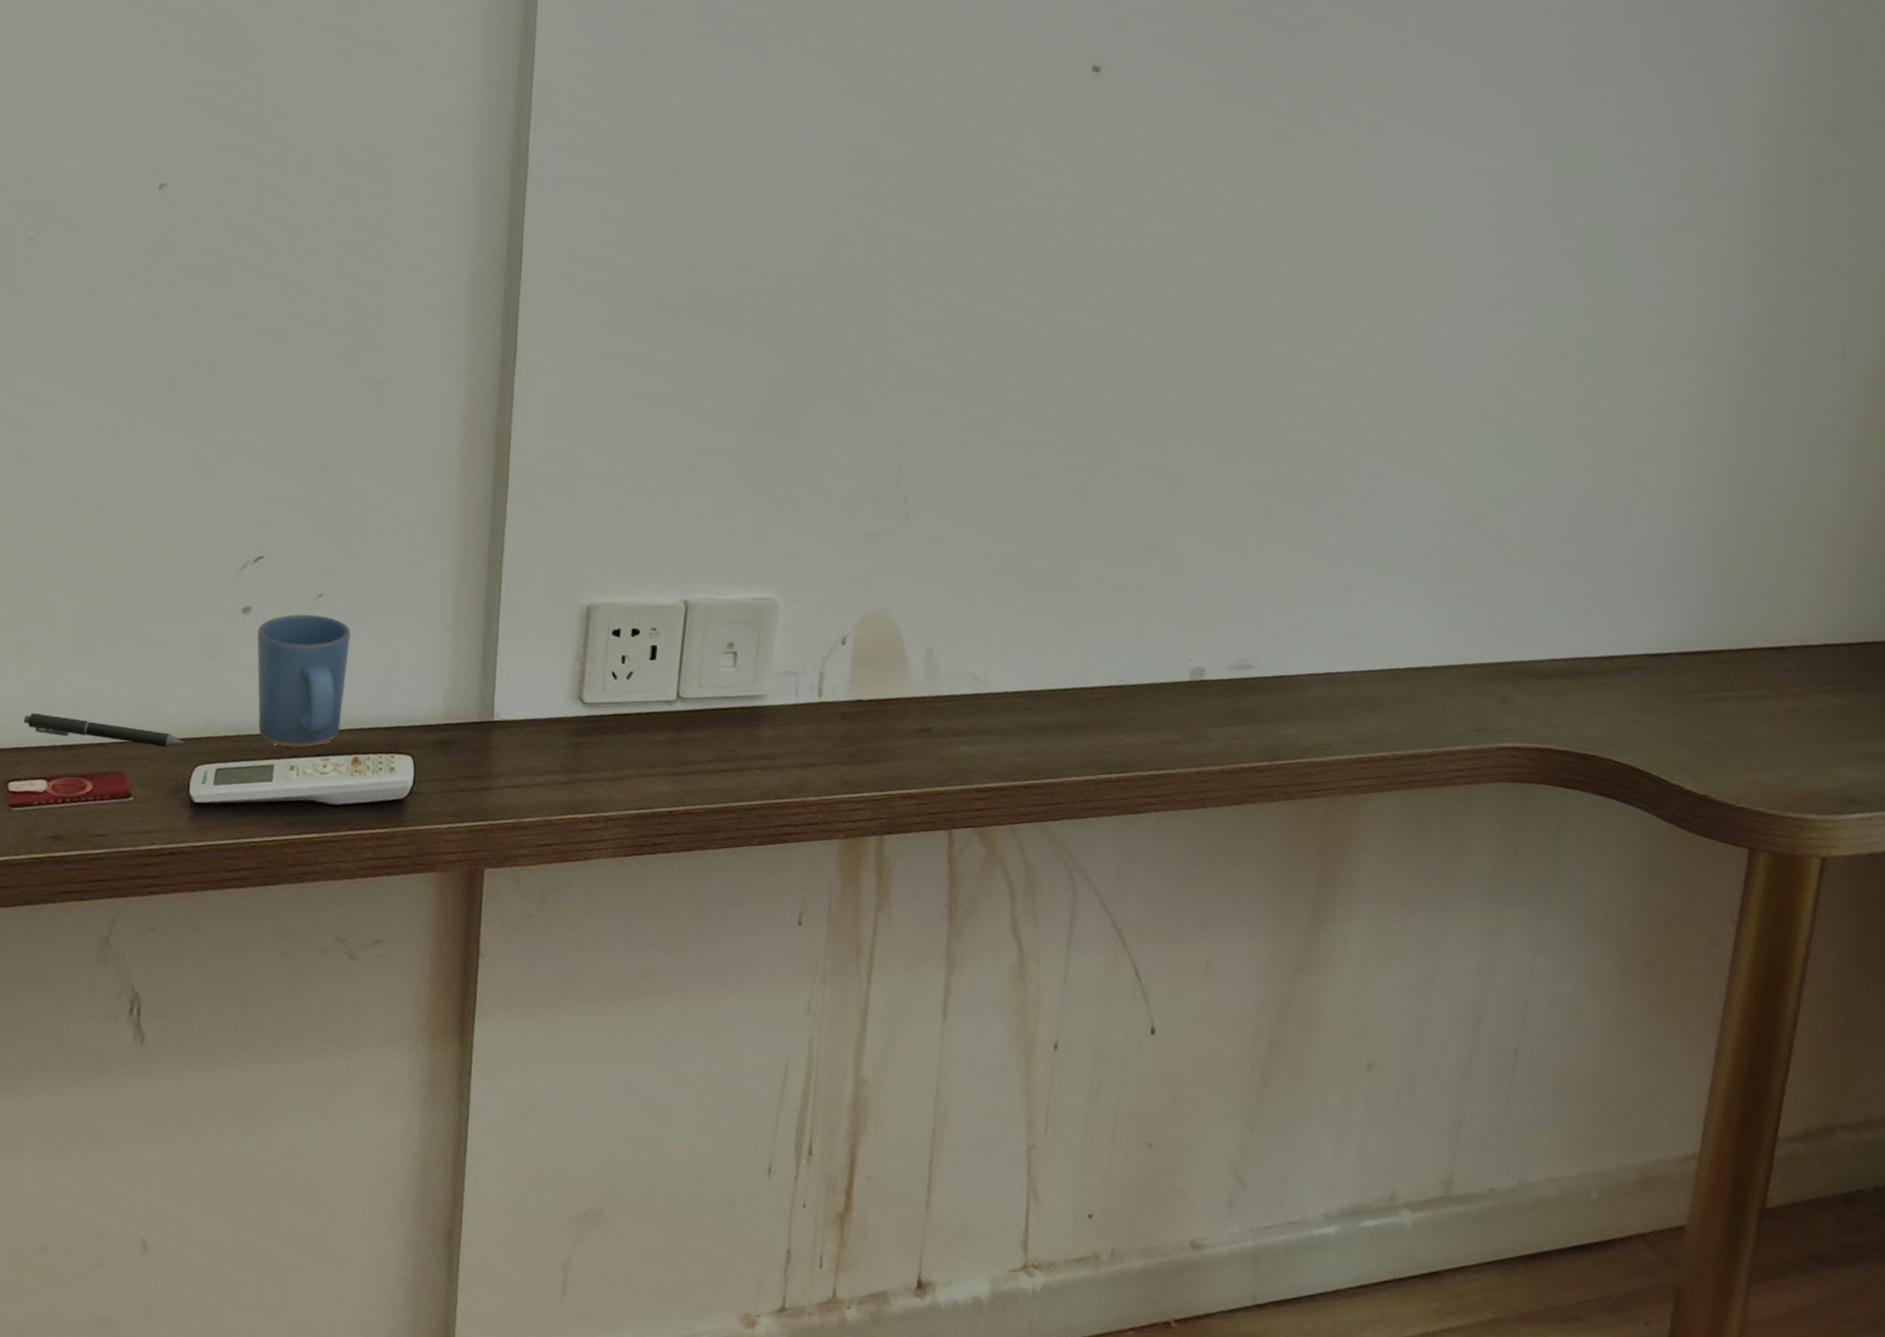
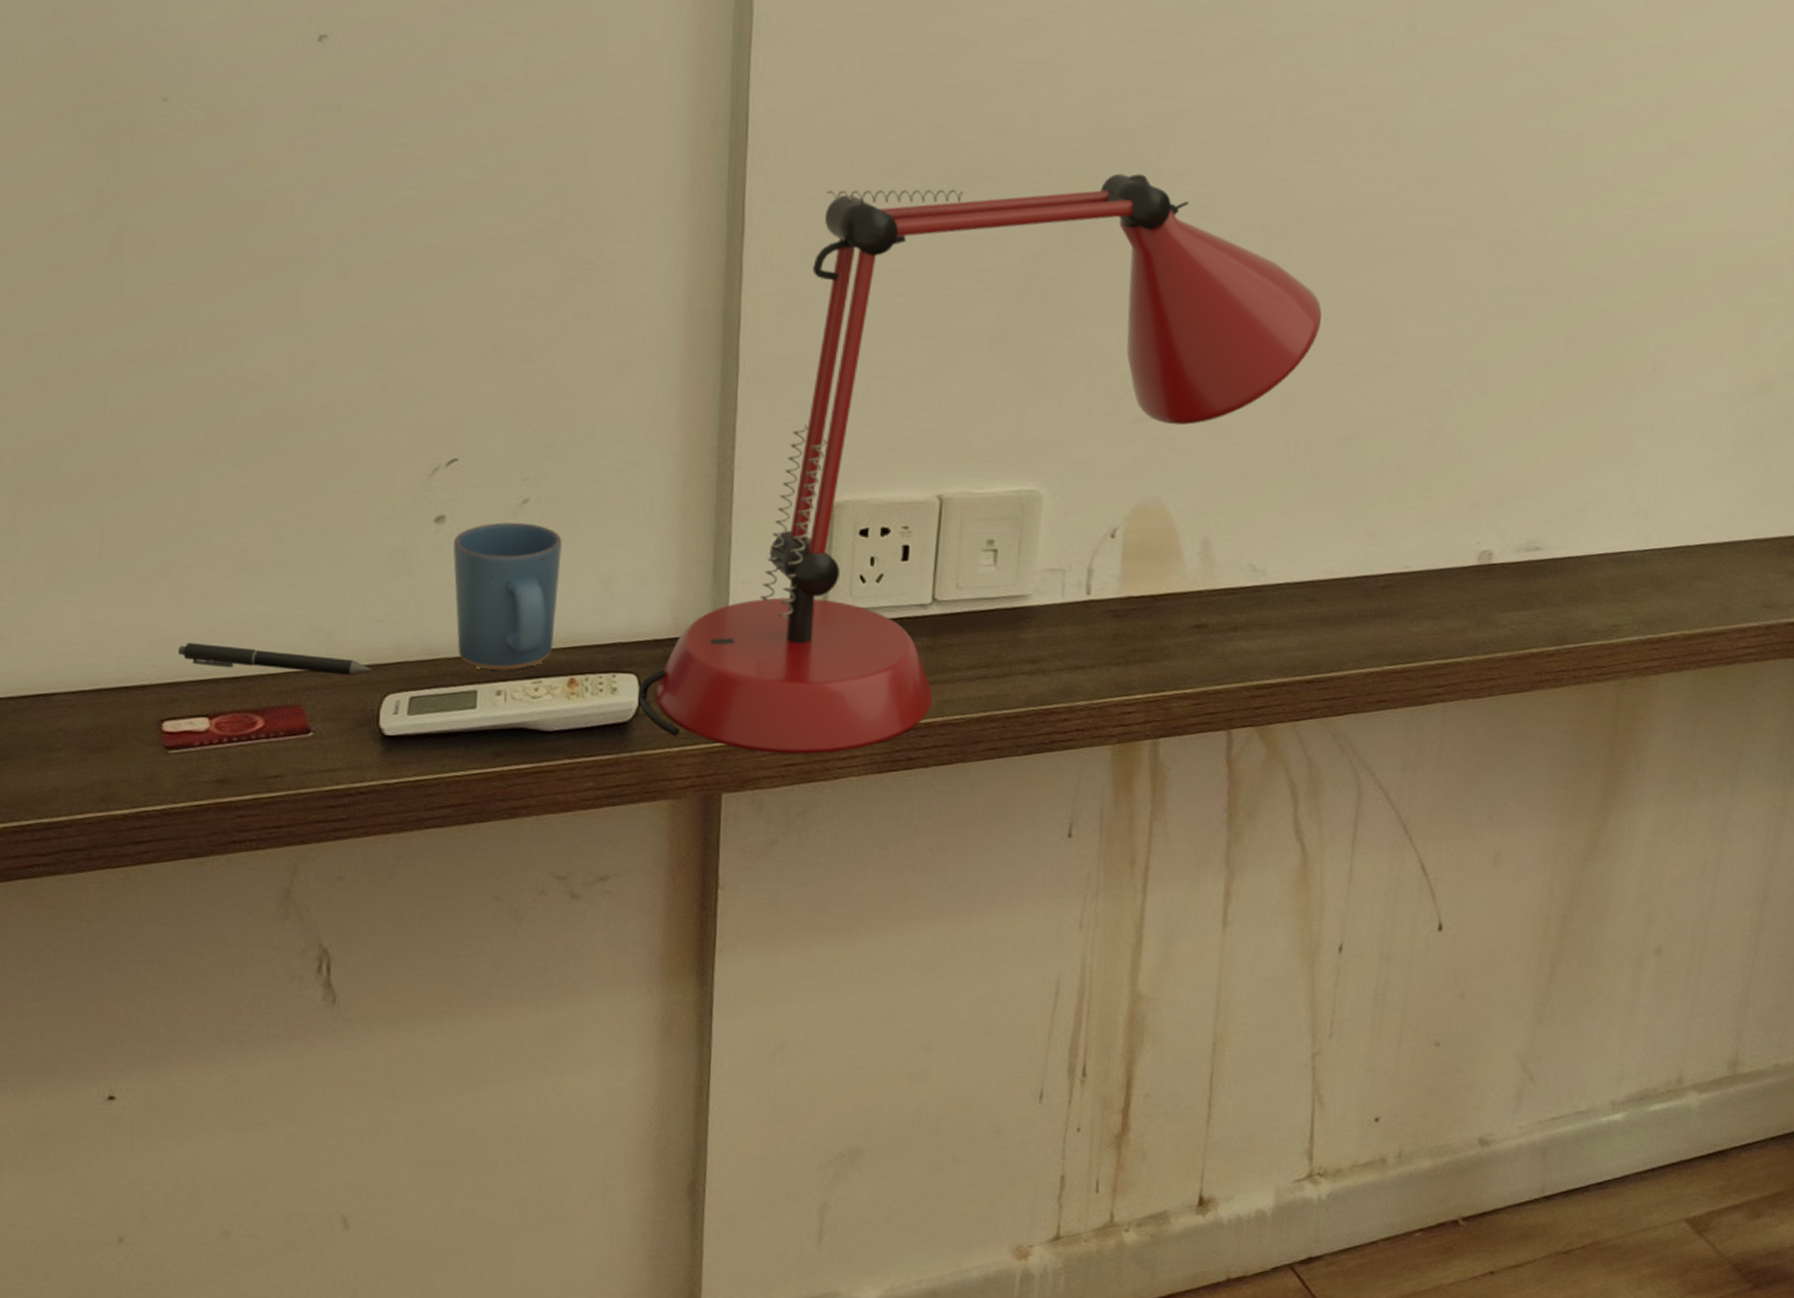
desk lamp: none [412,307,1041,836] -> present [637,173,1322,754]

